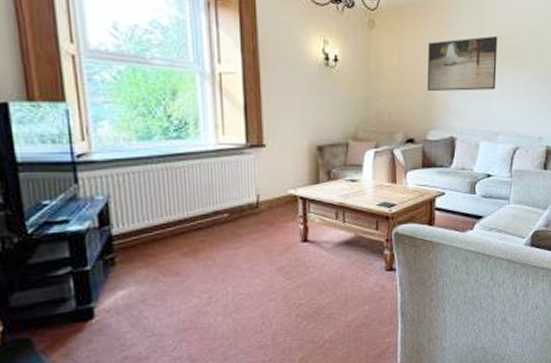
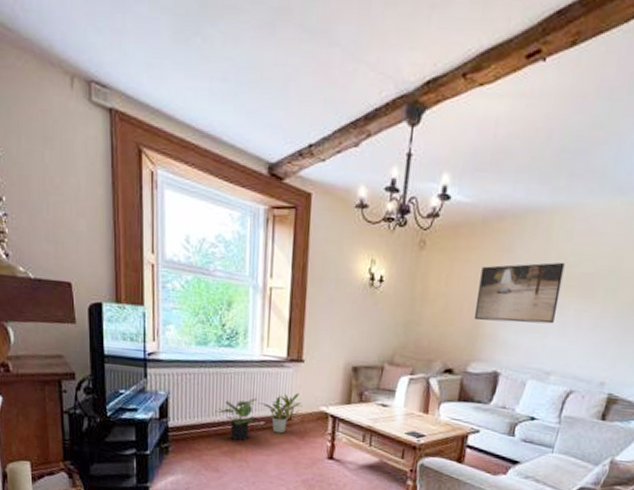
potted plant: none [169,190,219,238] -> present [215,398,258,441]
potted plant: none [217,178,269,224] -> present [257,392,303,434]

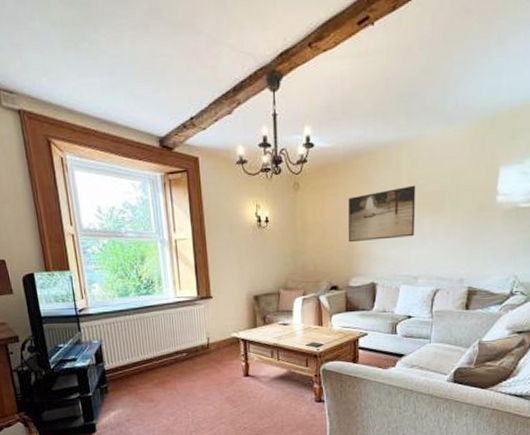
potted plant: present [215,398,258,441] -> none [143,334,178,372]
potted plant: present [257,392,303,434] -> none [177,324,217,361]

